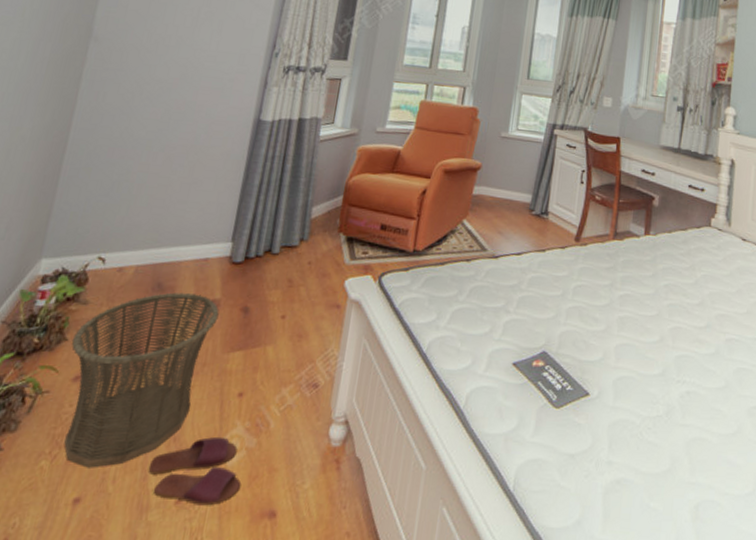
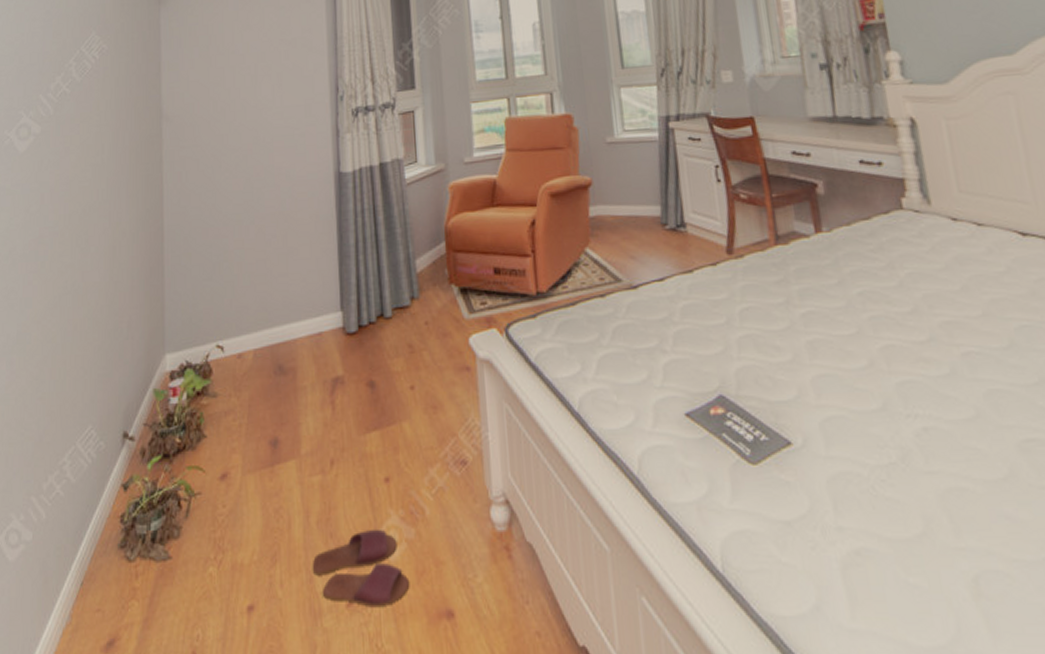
basket: present [64,292,220,468] -> none [210,373,346,572]

